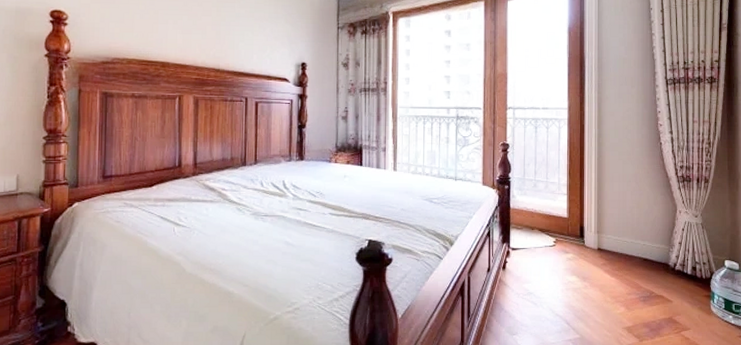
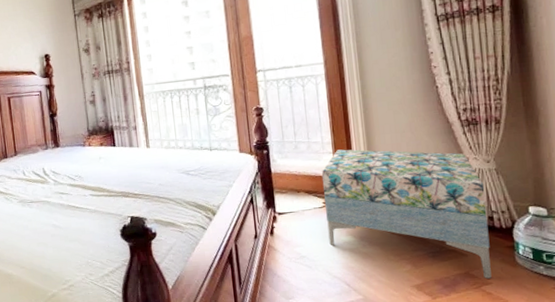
ottoman: none [555,192,691,324] -> present [321,149,492,279]

